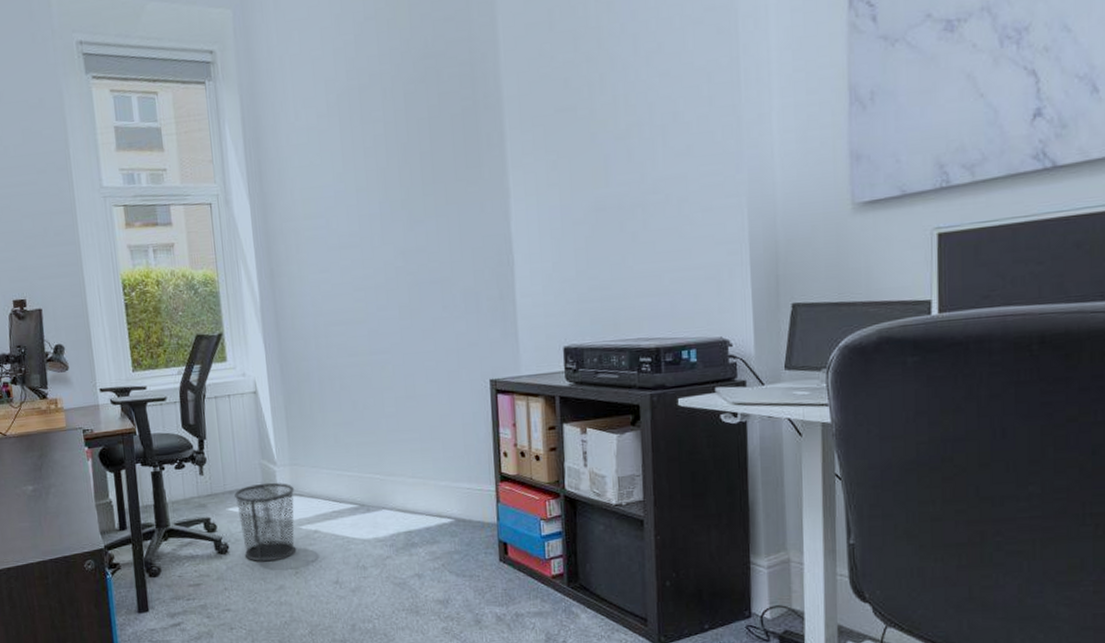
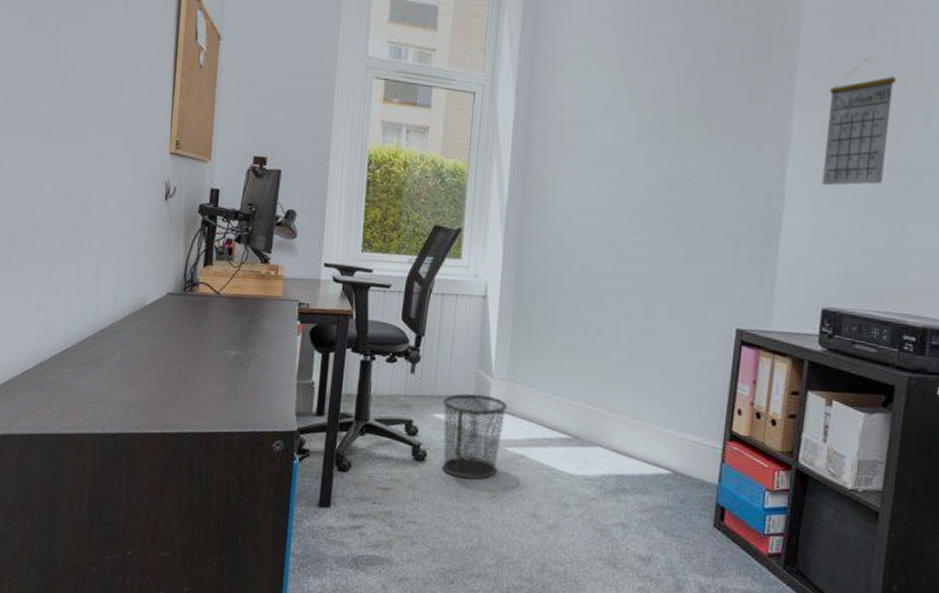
calendar: none [538,109,599,234] -> present [821,58,896,186]

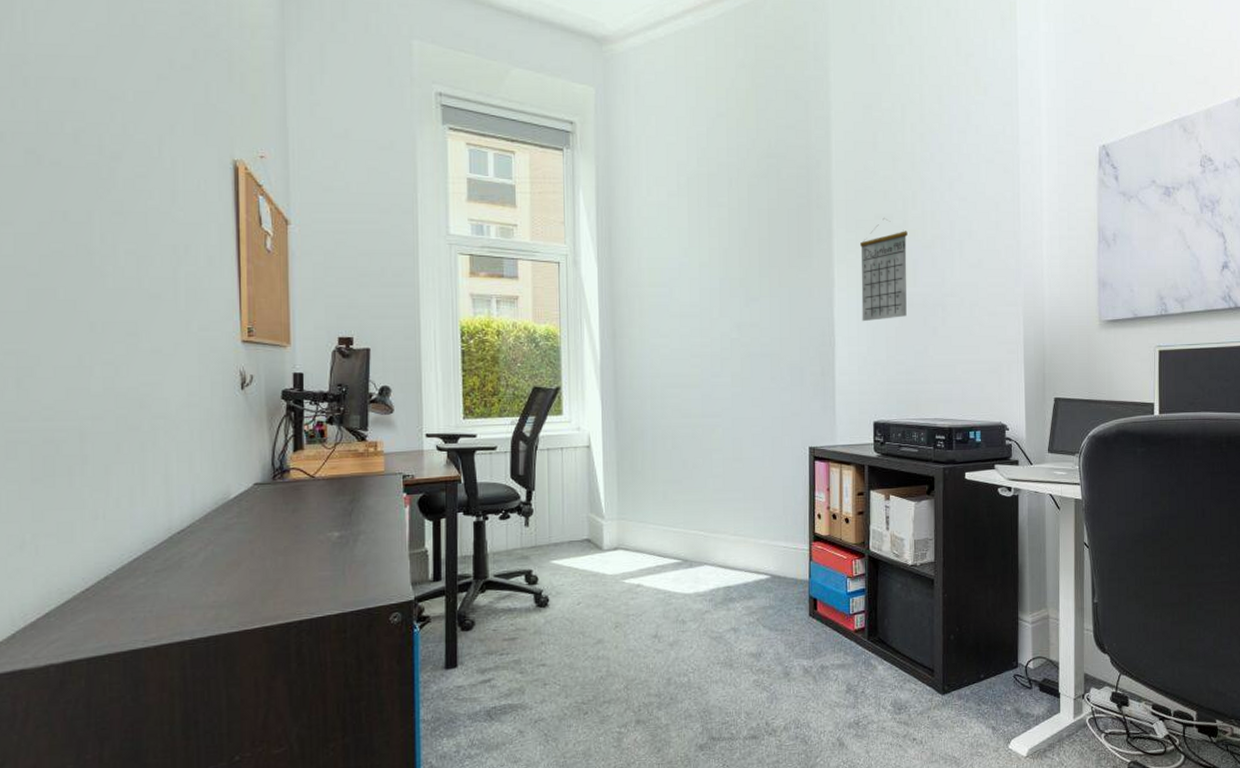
waste bin: present [442,393,508,480] -> none [559,536,621,616]

